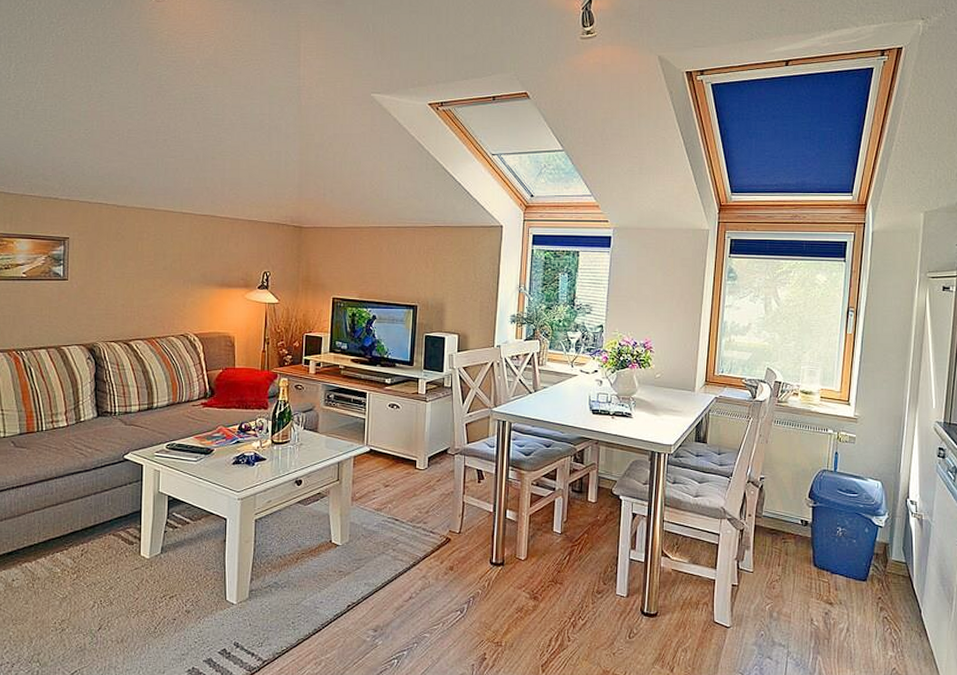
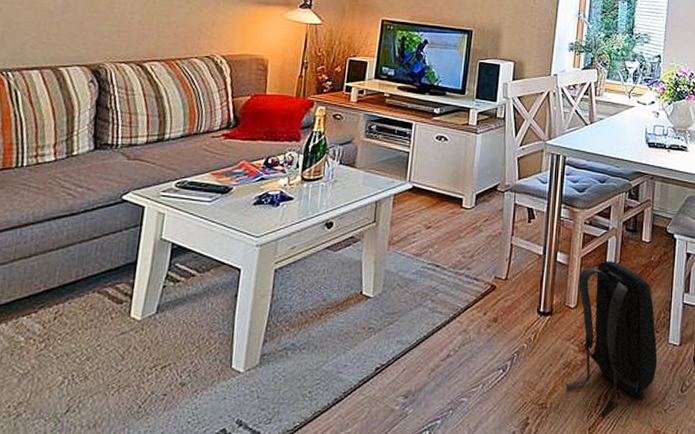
backpack: none [518,518,605,658] -> present [565,260,658,419]

